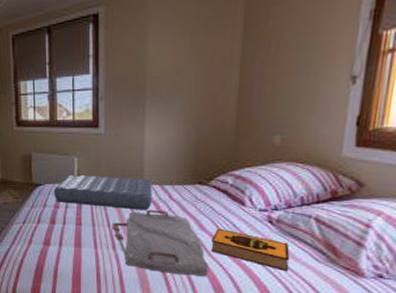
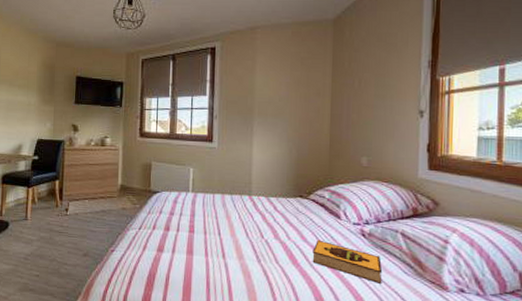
cushion: present [53,174,153,210] -> none [169,183,259,220]
serving tray: present [111,209,210,276] -> none [222,219,312,287]

